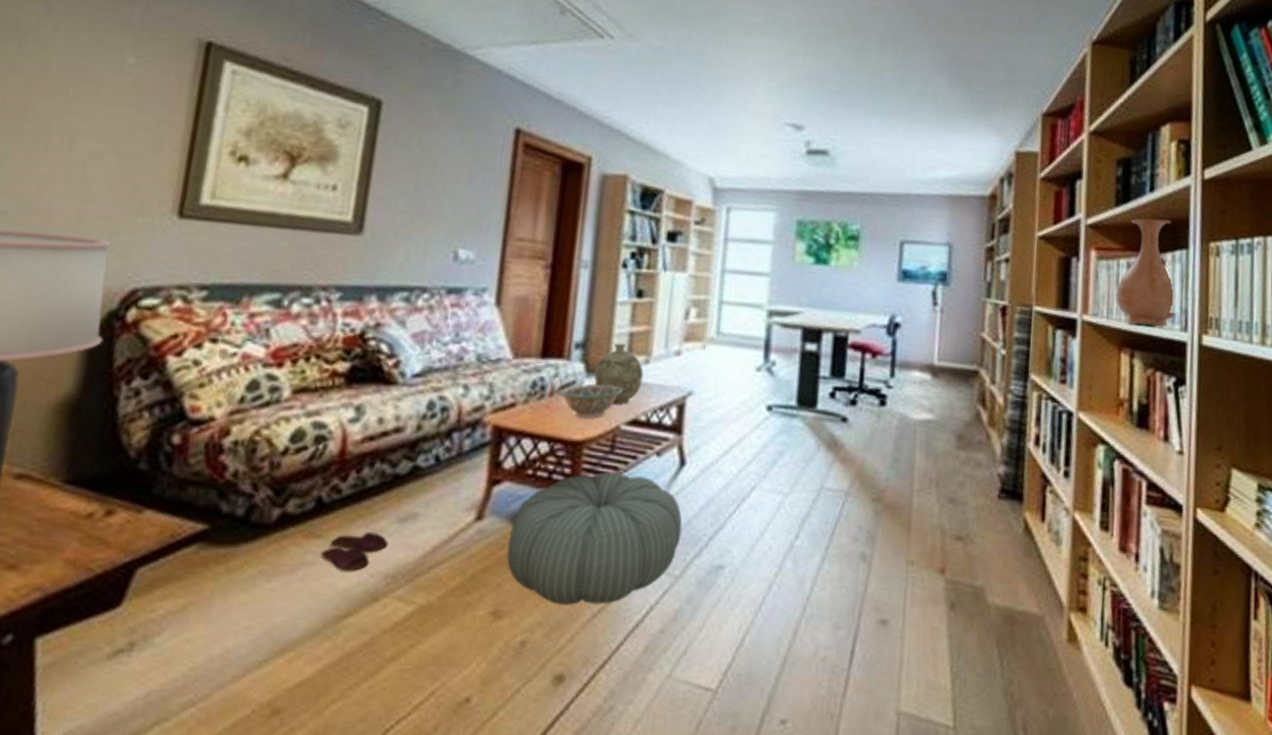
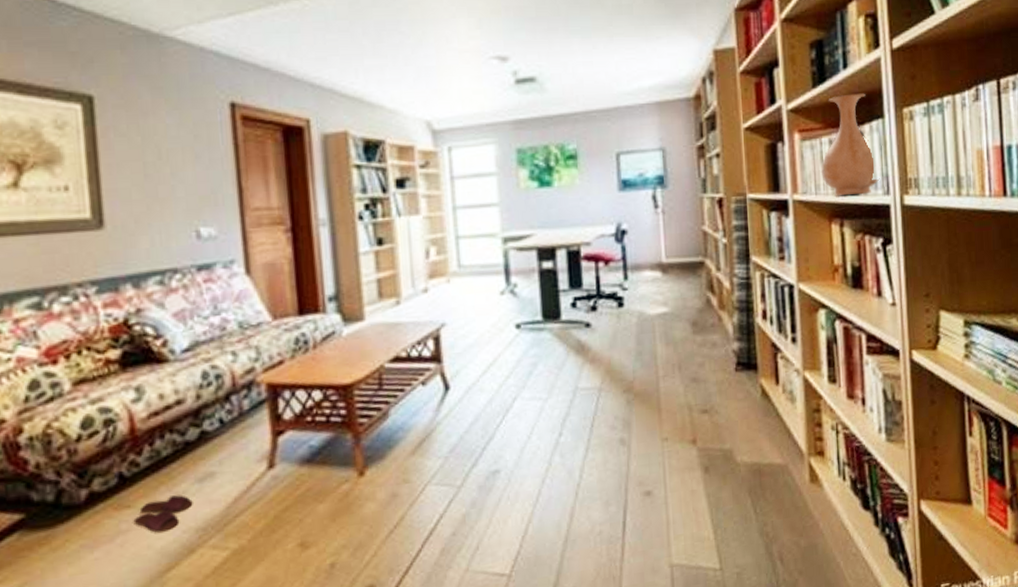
pouf: present [507,471,683,605] -> none [301,405,457,528]
decorative bowl: present [559,383,624,418] -> none [321,329,381,364]
decorative vase: present [593,343,644,406] -> none [350,289,397,348]

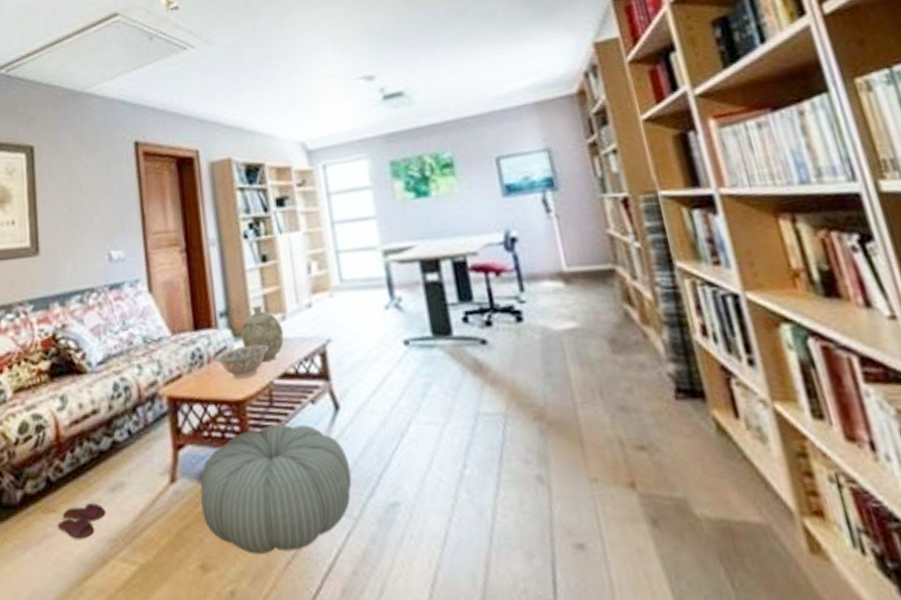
pouf: none [301,405,457,528] -> present [200,424,352,554]
decorative bowl: none [321,329,381,364] -> present [215,344,270,379]
decorative vase: none [350,289,397,348] -> present [240,305,284,363]
vase: present [820,93,880,195] -> none [746,67,838,186]

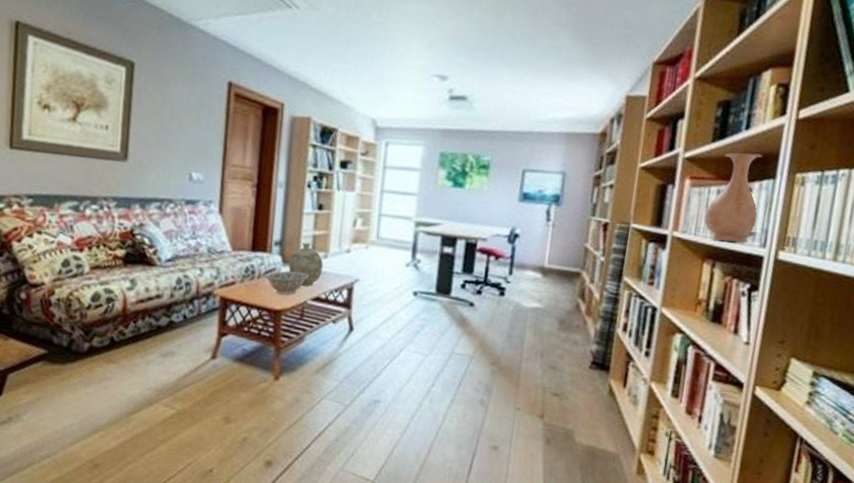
slippers: present [57,503,106,539] -> none [115,362,157,386]
pouf: present [200,424,352,554] -> none [233,332,351,419]
vase: none [746,67,838,186] -> present [703,152,762,243]

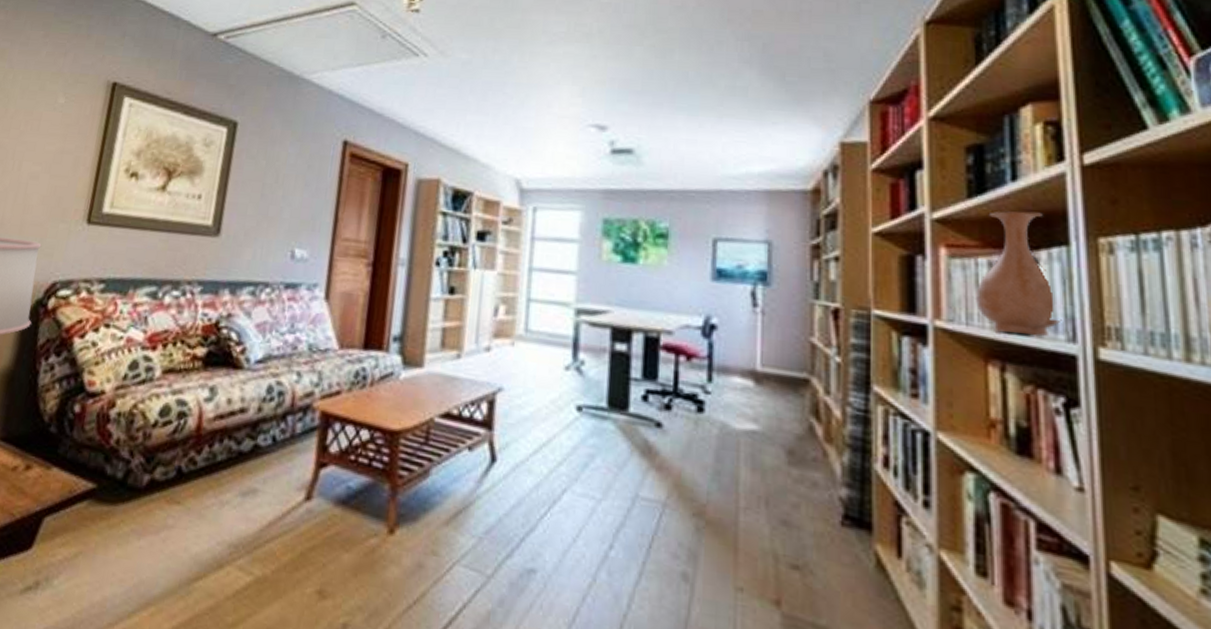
decorative bowl: present [264,270,309,295] -> none [378,375,437,409]
decorative vase: present [288,242,323,287] -> none [409,337,456,398]

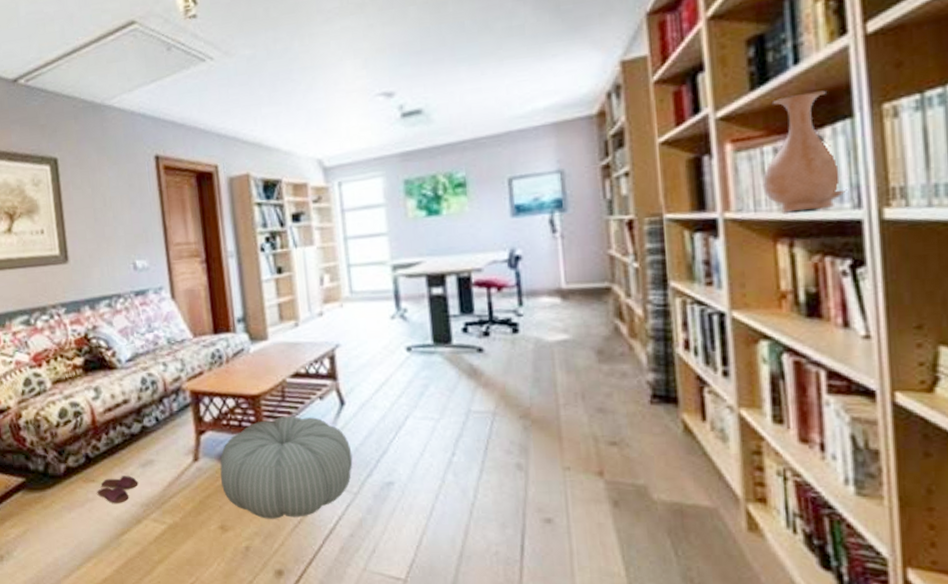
slippers: none [179,503,233,538] -> present [97,476,138,503]
pouf: none [331,462,494,597] -> present [219,416,353,519]

